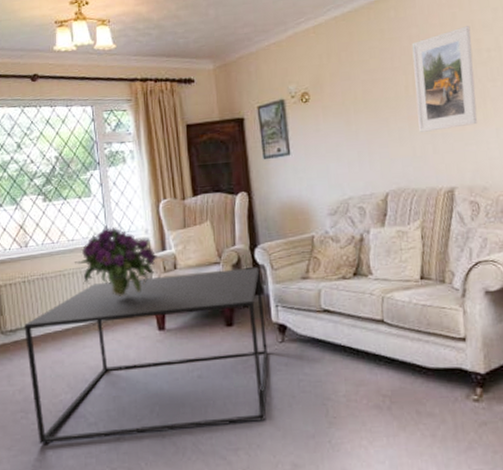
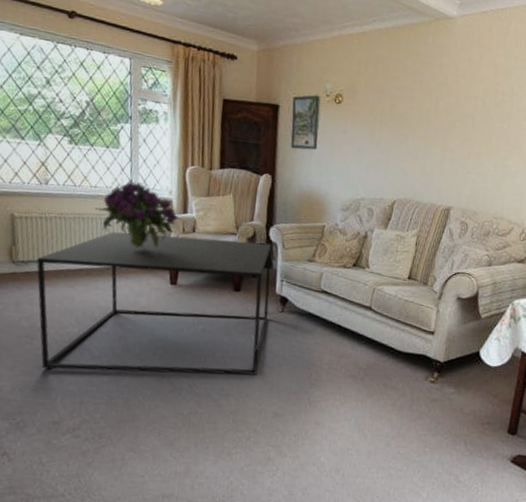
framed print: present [411,26,478,132] -> none [432,67,493,157]

